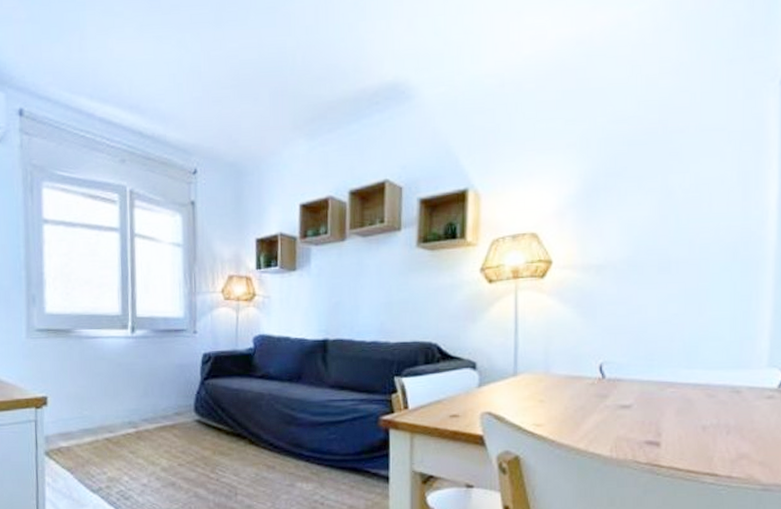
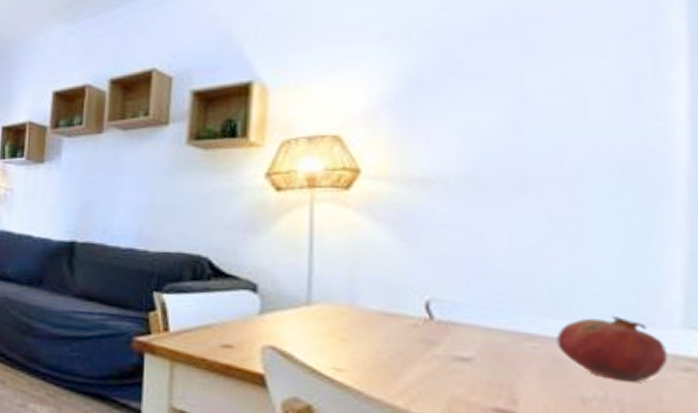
fruit: none [688,363,758,410] -> present [556,316,668,382]

